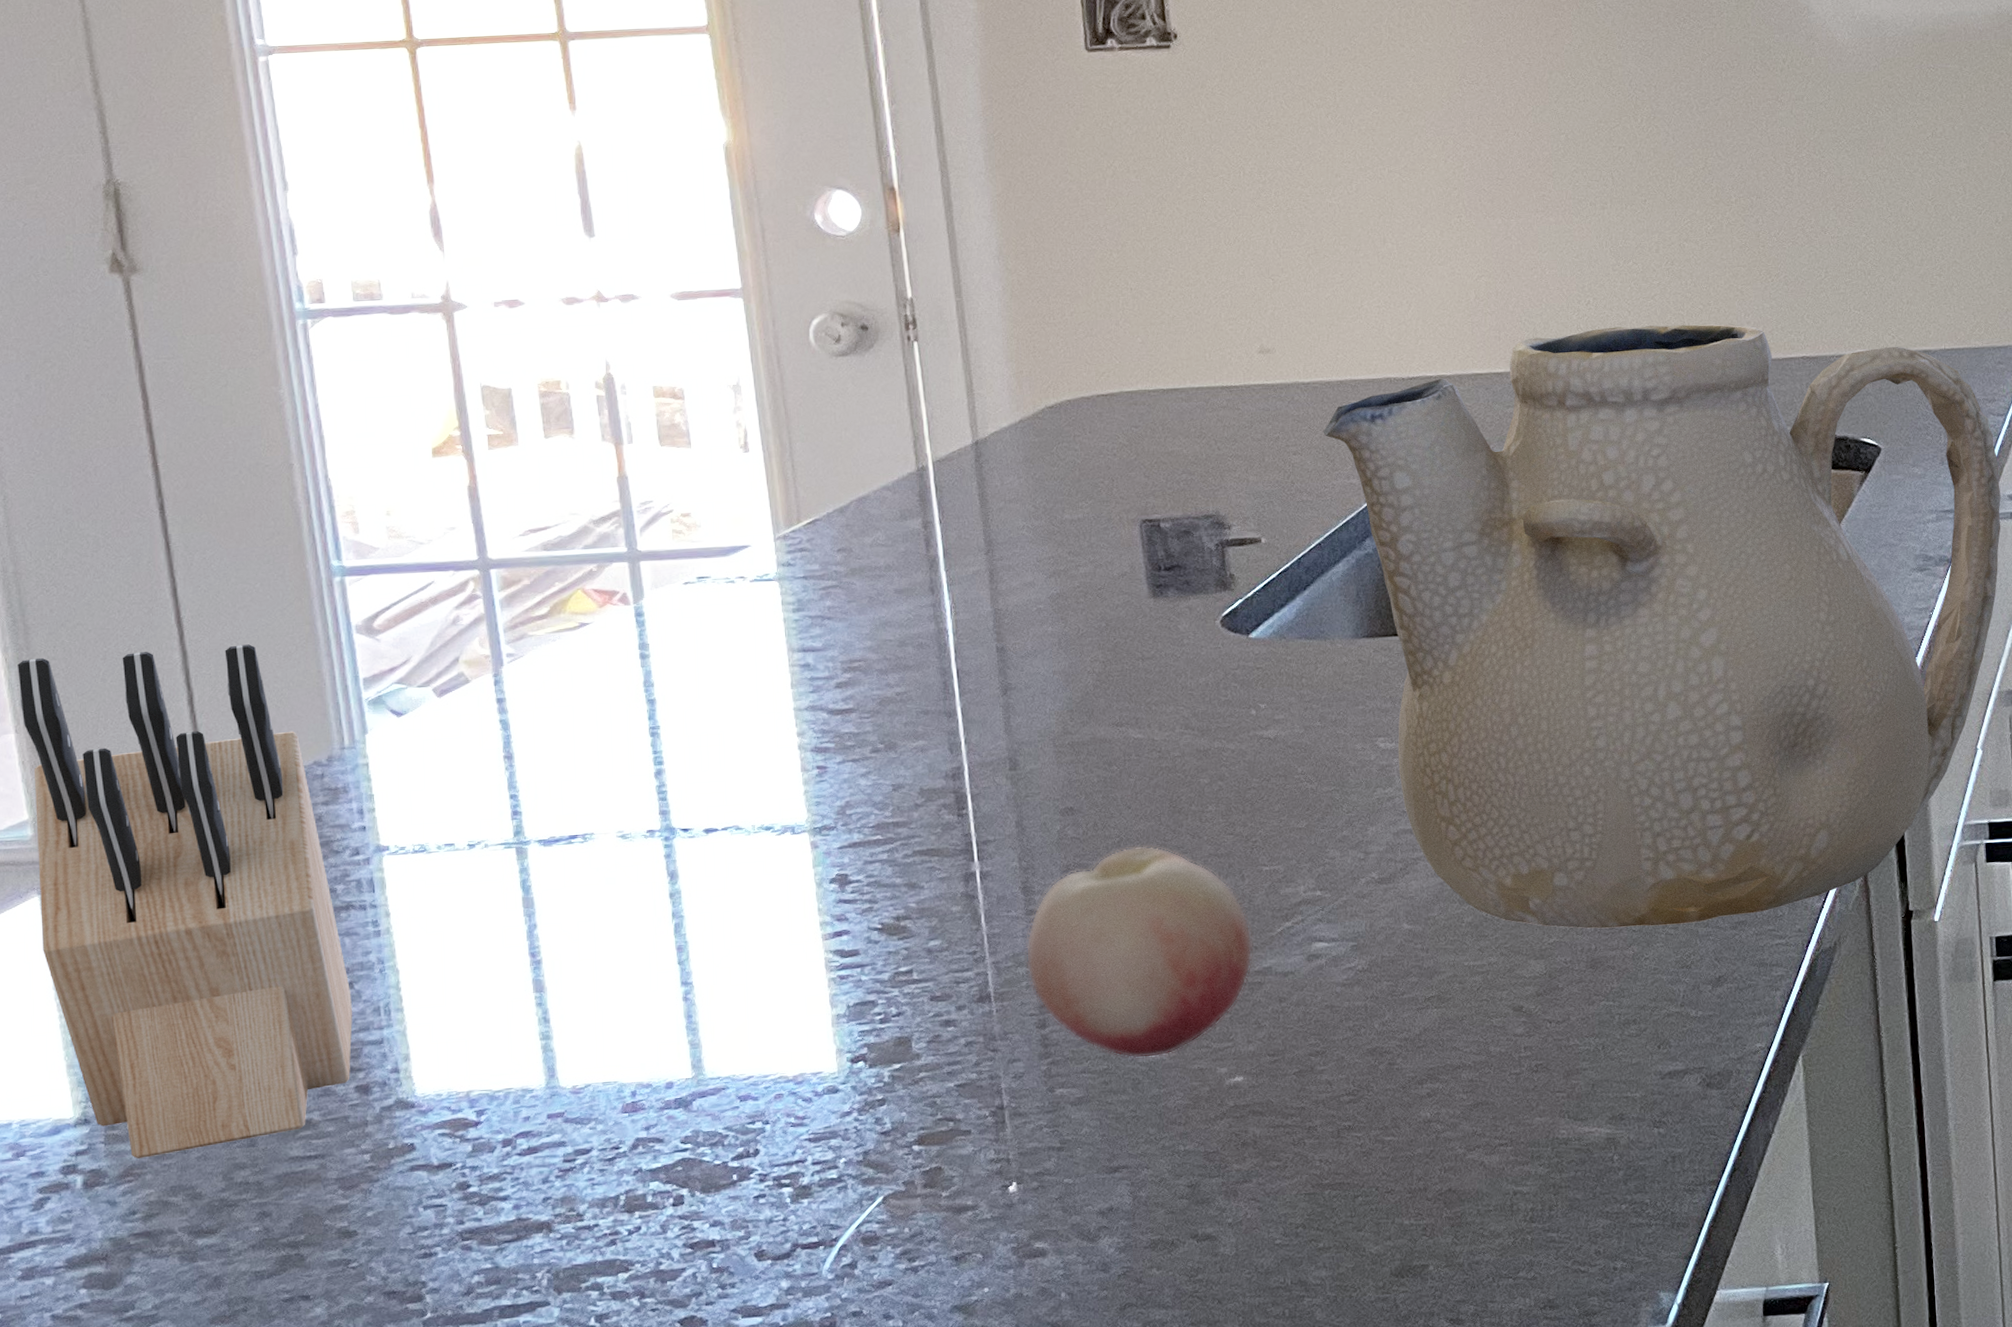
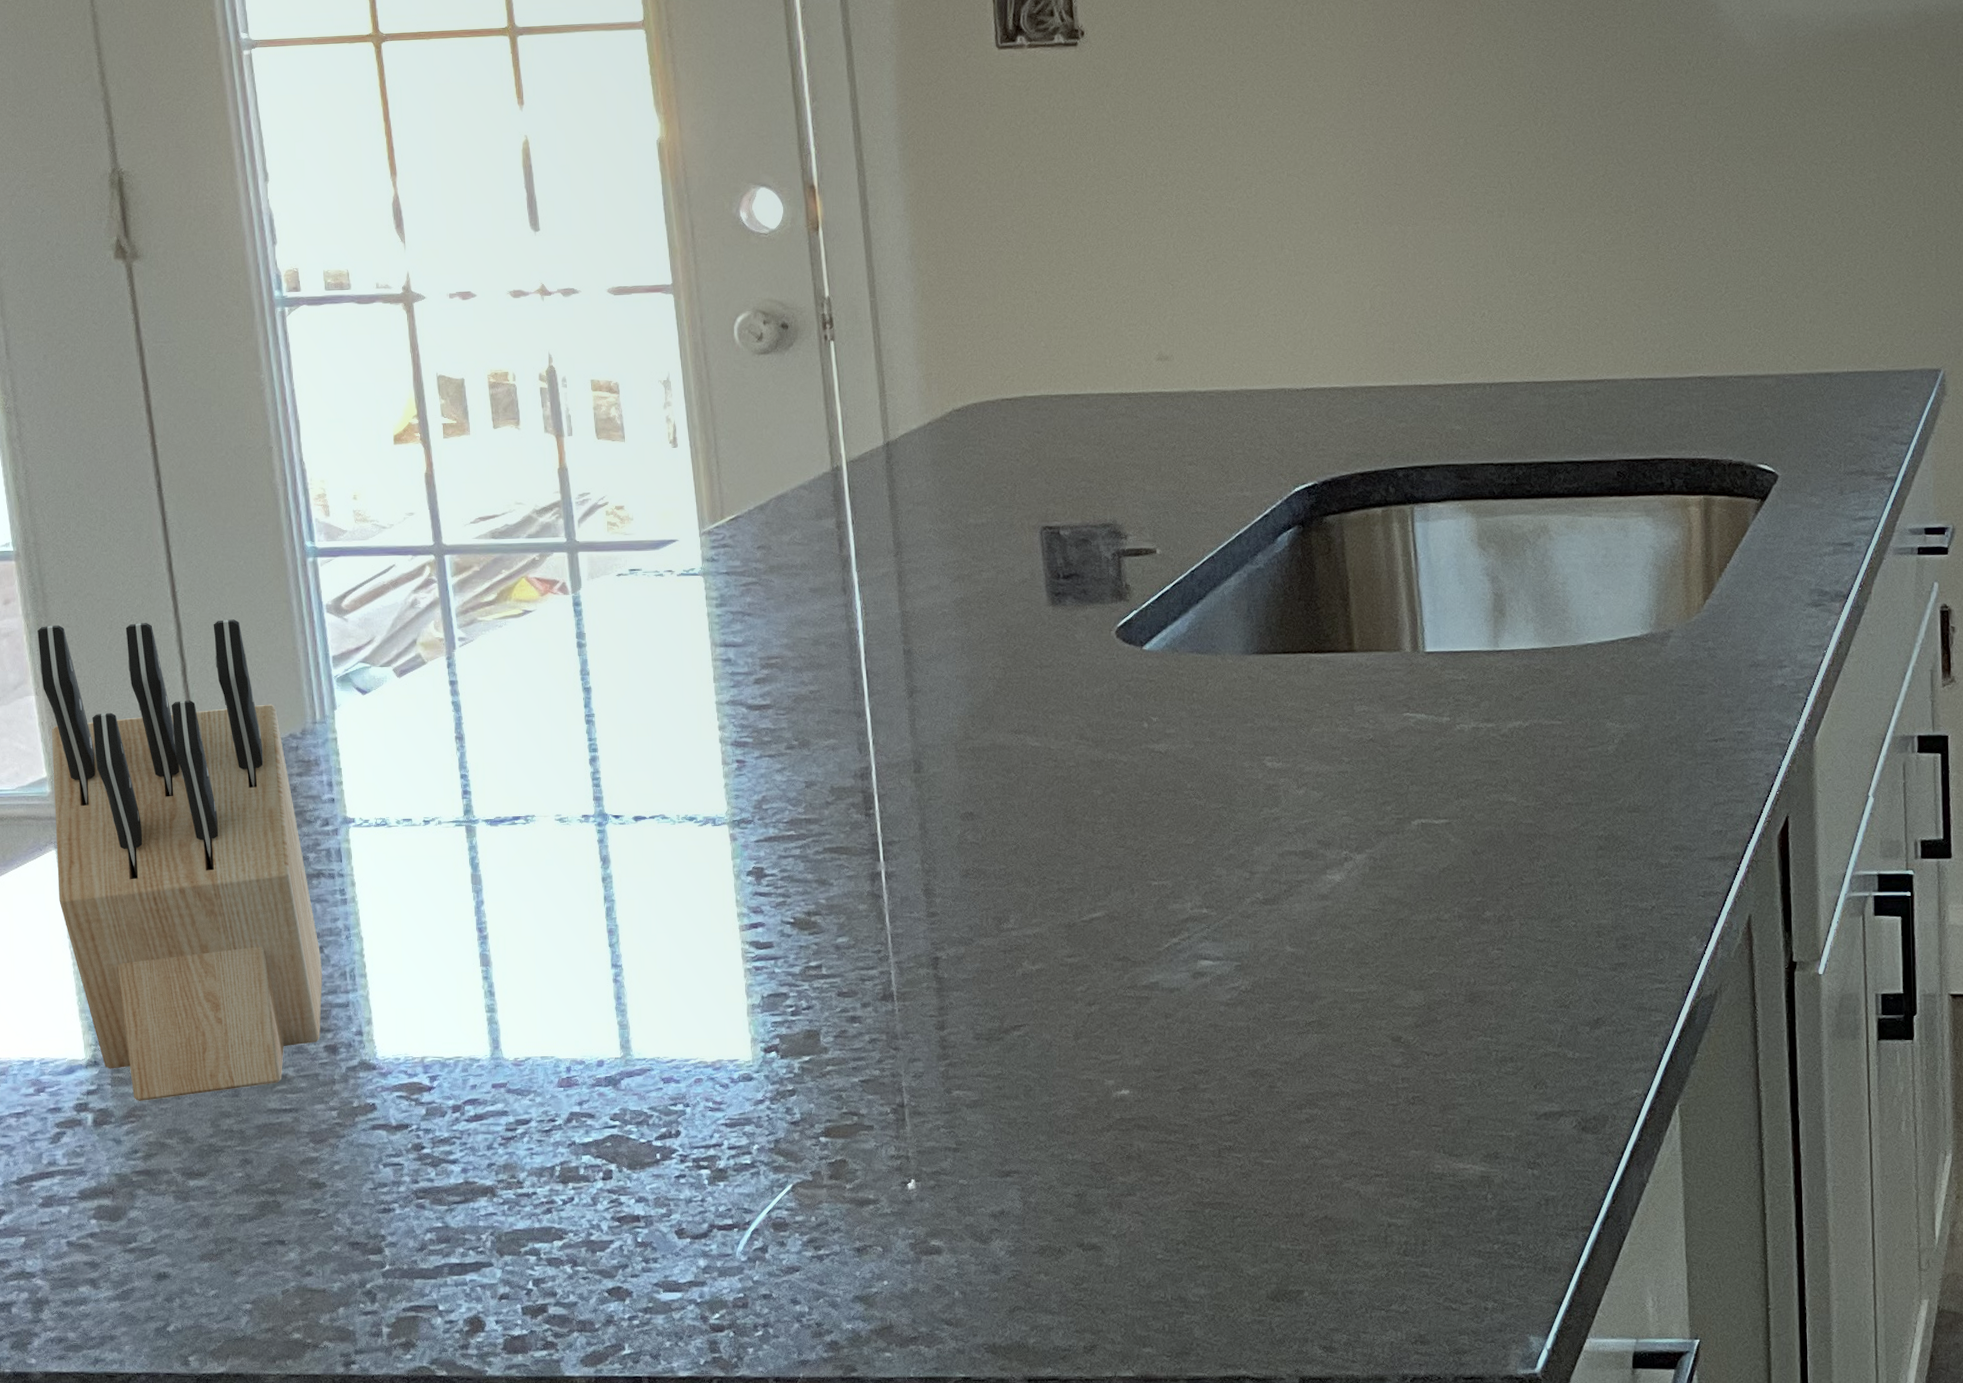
fruit: present [1025,846,1253,1059] -> none [926,854,1141,1066]
teapot: present [1323,323,2001,929] -> none [1218,340,1902,963]

